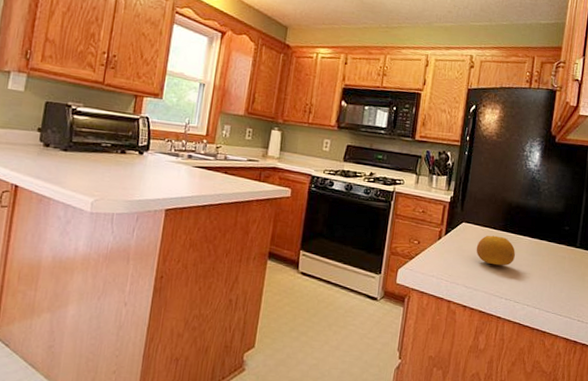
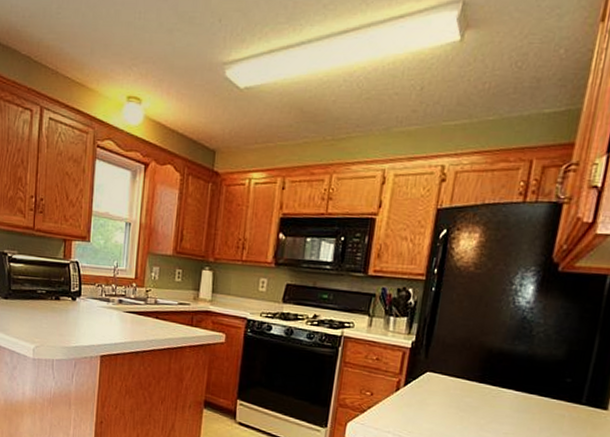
fruit: present [476,235,515,266] -> none [443,387,495,424]

